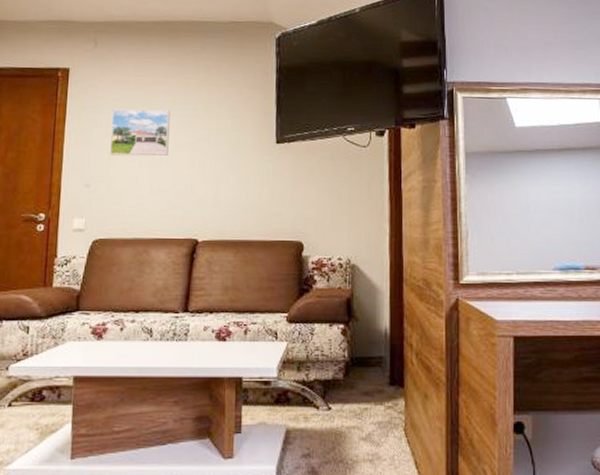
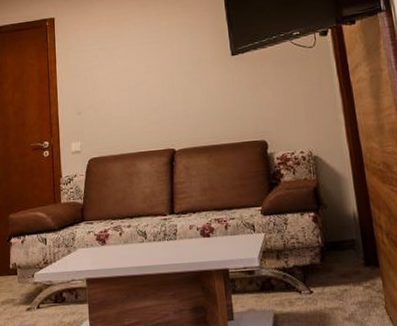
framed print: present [109,109,170,156] -> none [91,40,141,86]

